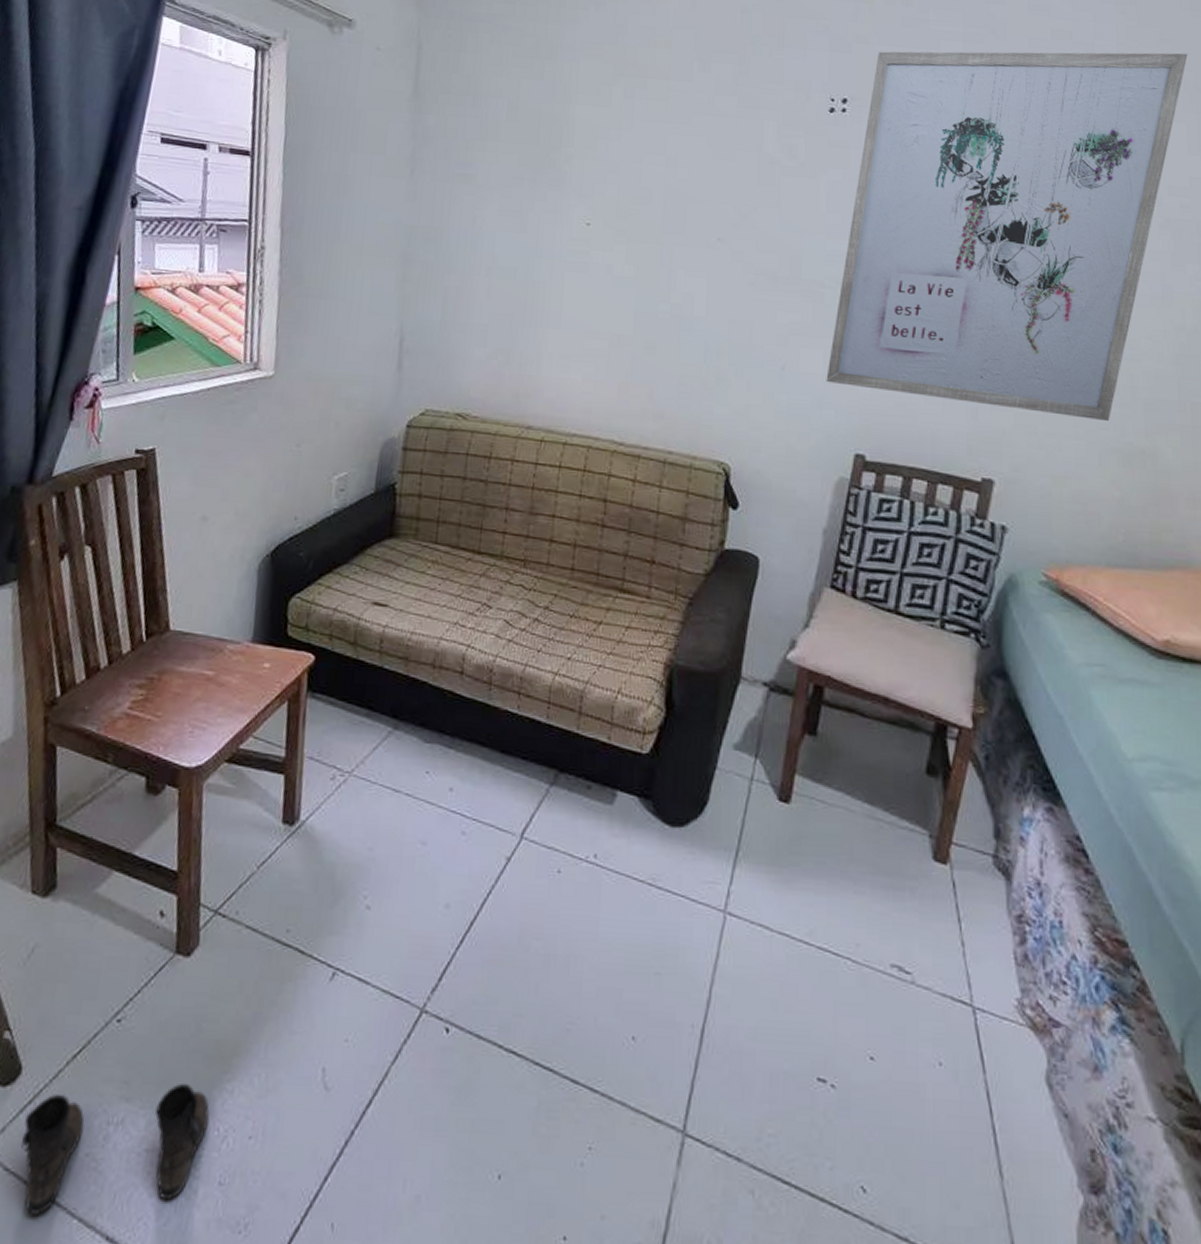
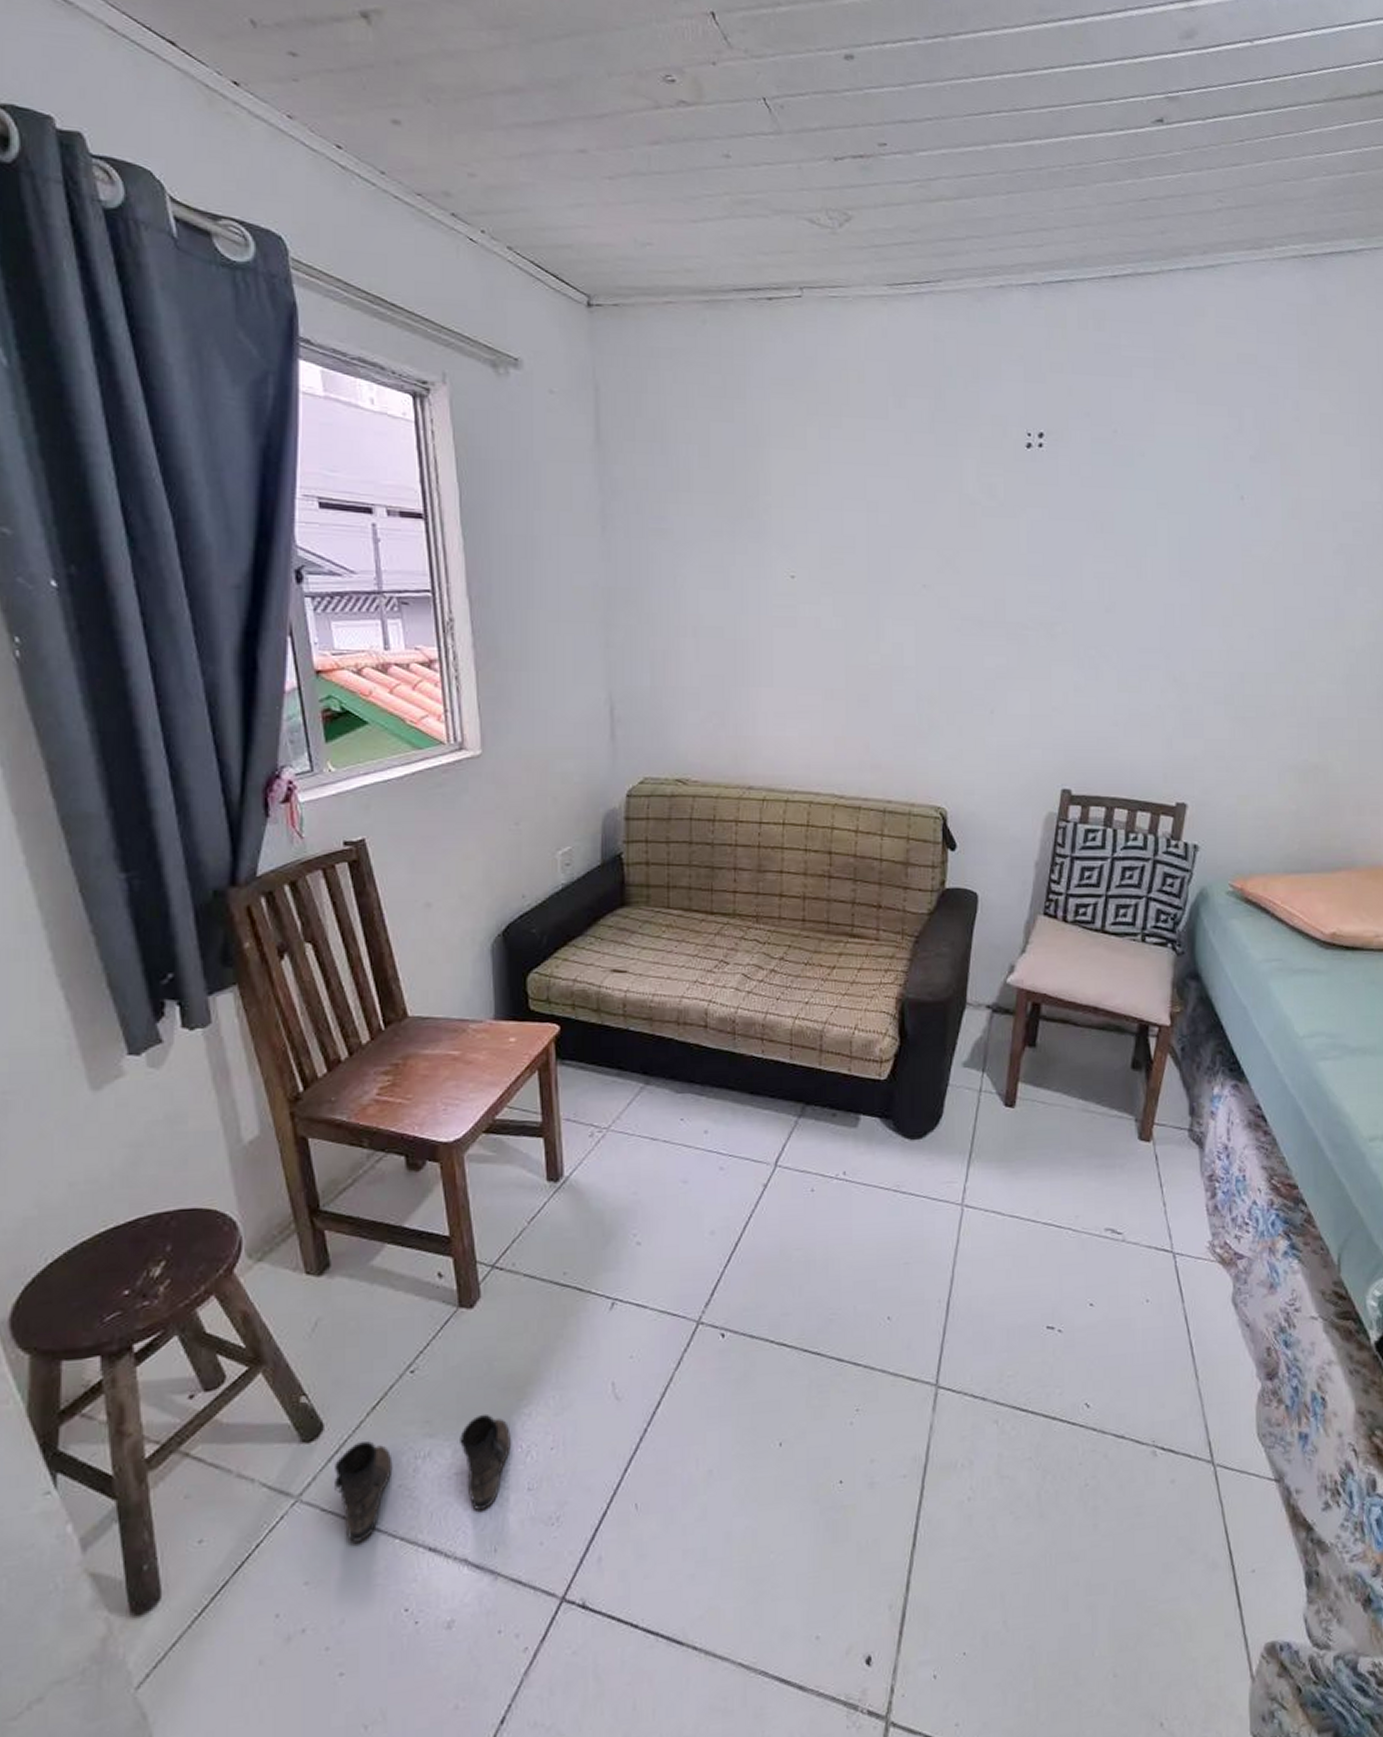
wall art: present [826,51,1188,422] -> none [1033,375,1363,742]

